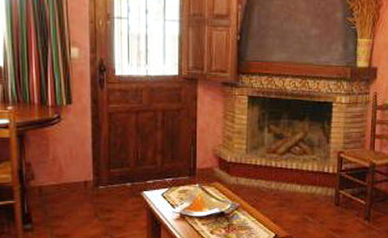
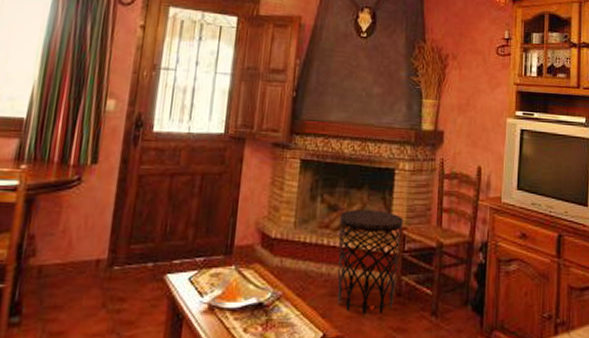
side table: none [284,137,341,220] -> present [337,209,404,315]

